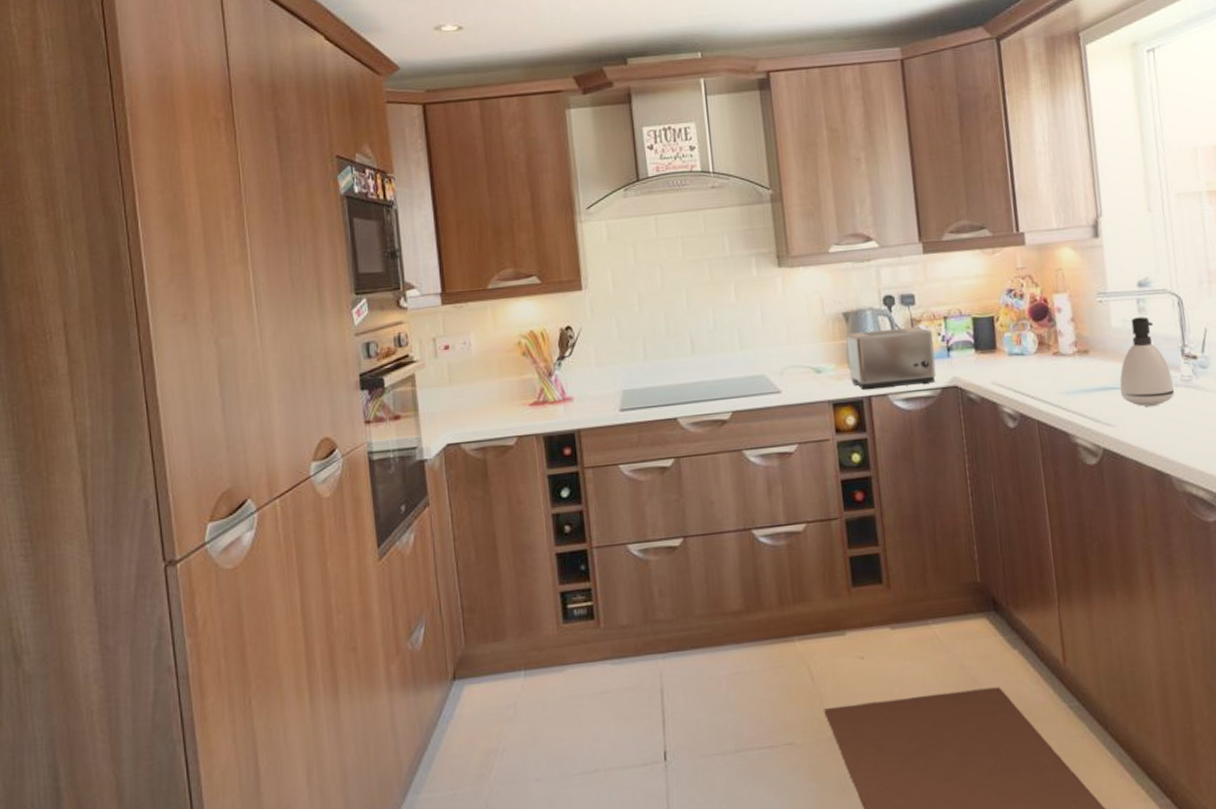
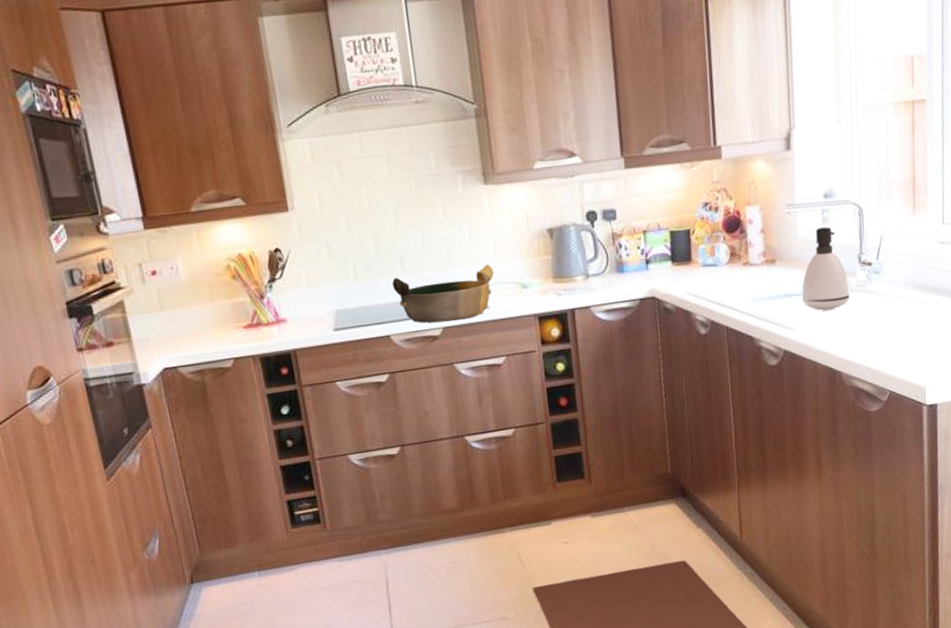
cooking pot: none [681,346,786,407] -> present [391,263,494,323]
toaster: present [846,326,937,390] -> none [550,240,636,303]

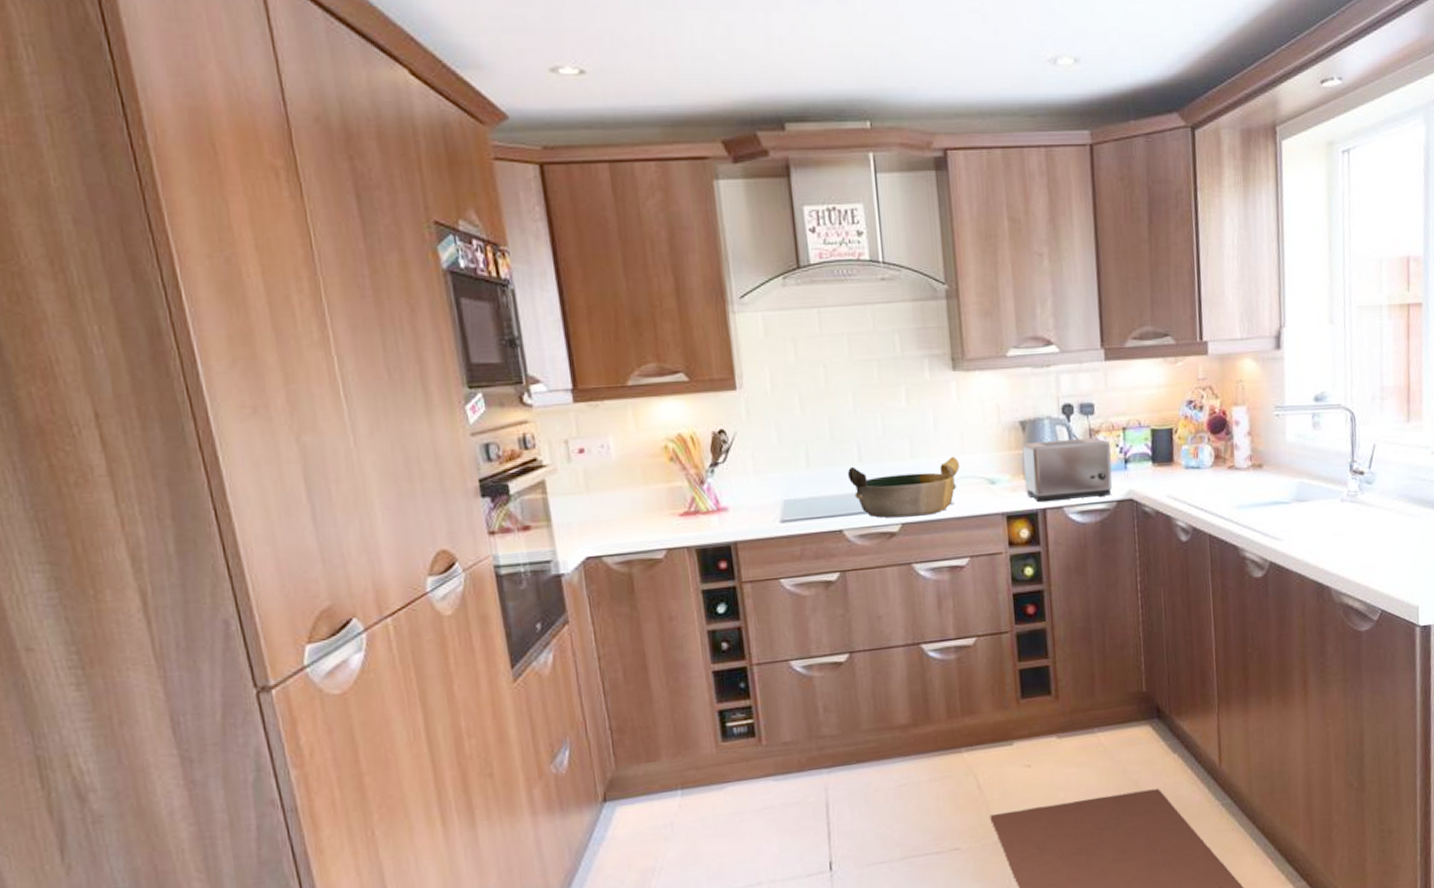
toaster: none [550,240,636,303] -> present [1022,437,1113,502]
soap dispenser: present [801,226,850,311] -> none [1289,431,1341,521]

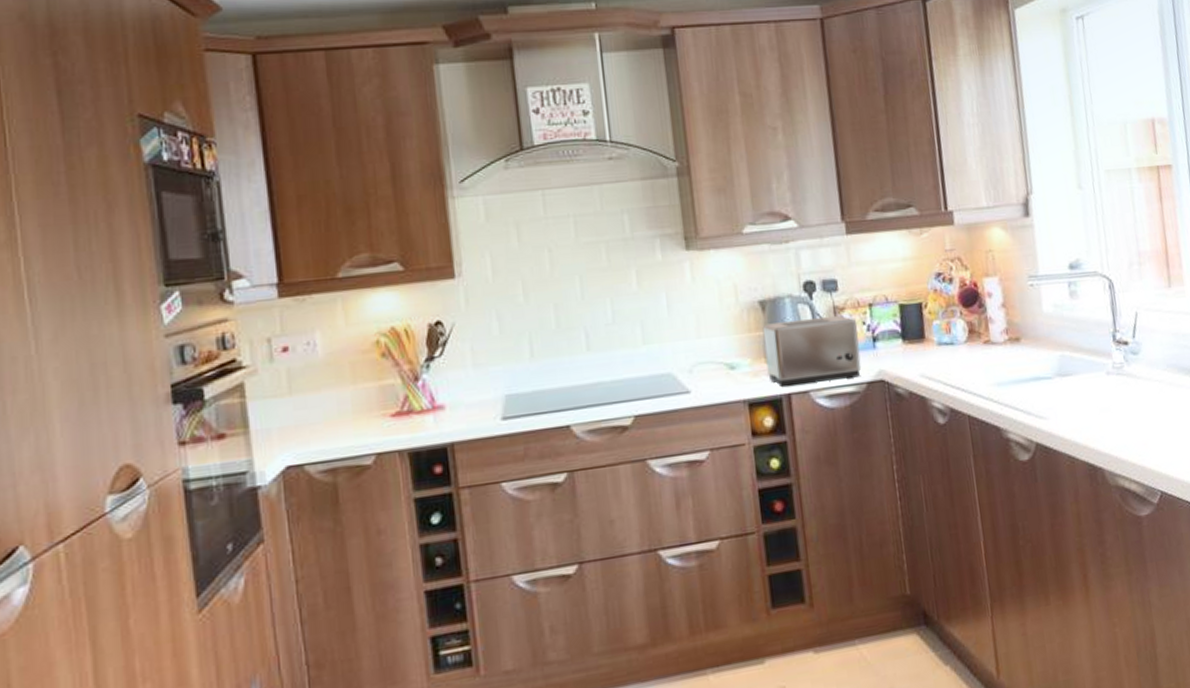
cooking pot: present [847,456,959,518] -> none [574,340,696,411]

